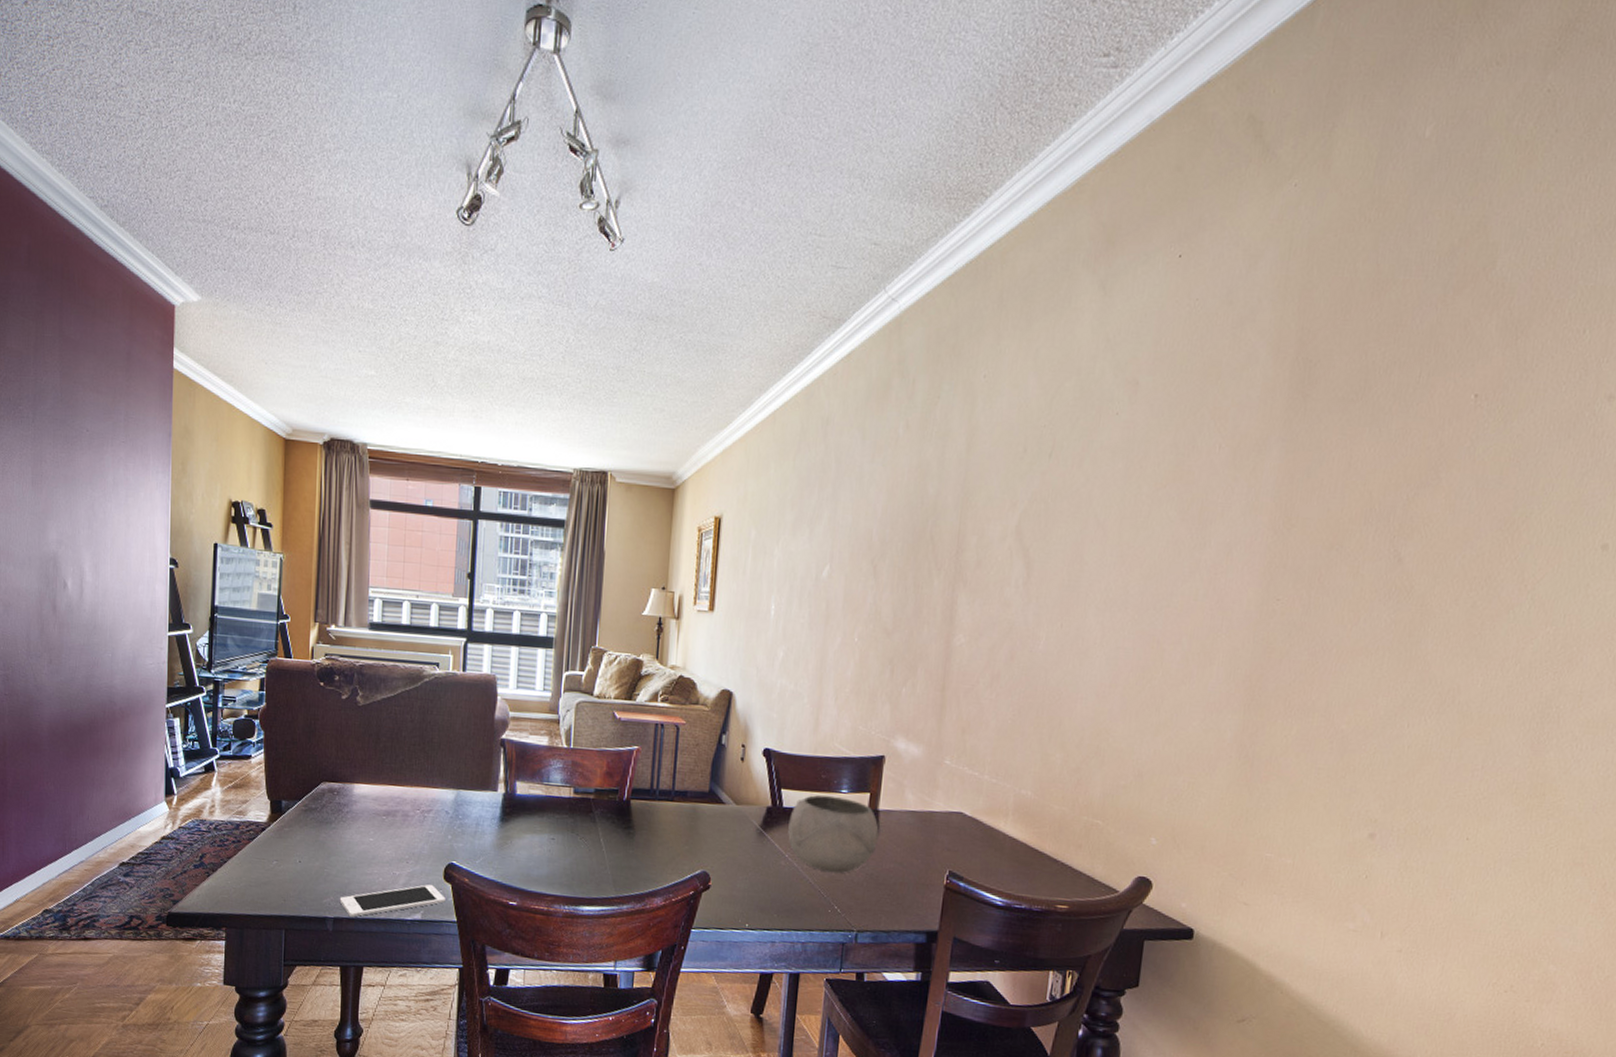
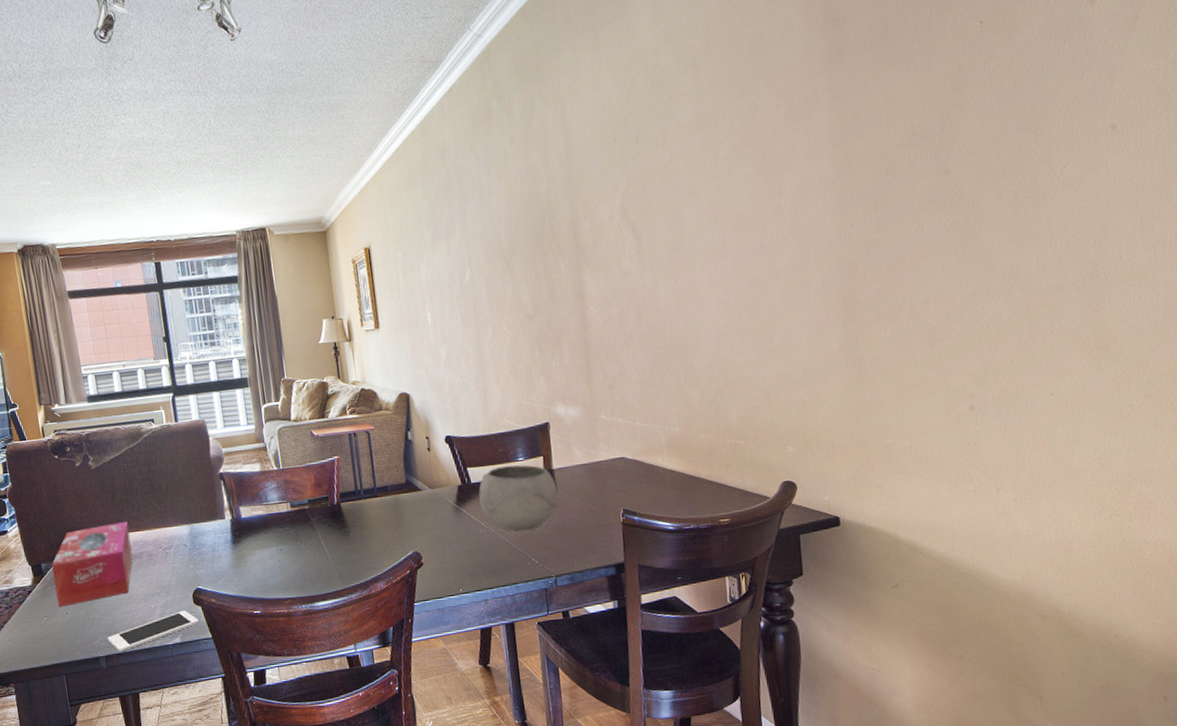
tissue box: none [291,770,387,854] -> present [51,522,133,608]

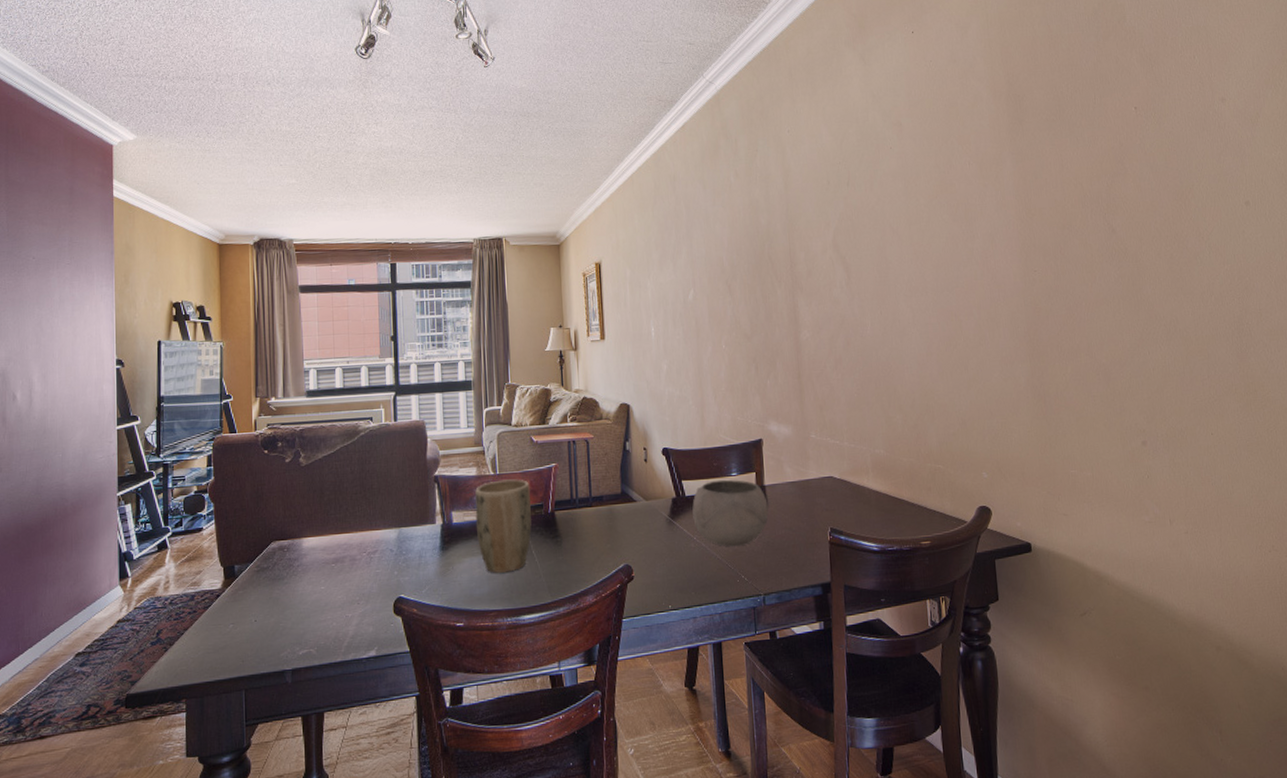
tissue box: present [51,522,133,608] -> none [245,523,334,614]
cell phone: present [107,611,199,652] -> none [296,621,397,666]
plant pot: none [260,473,319,564] -> present [474,479,532,573]

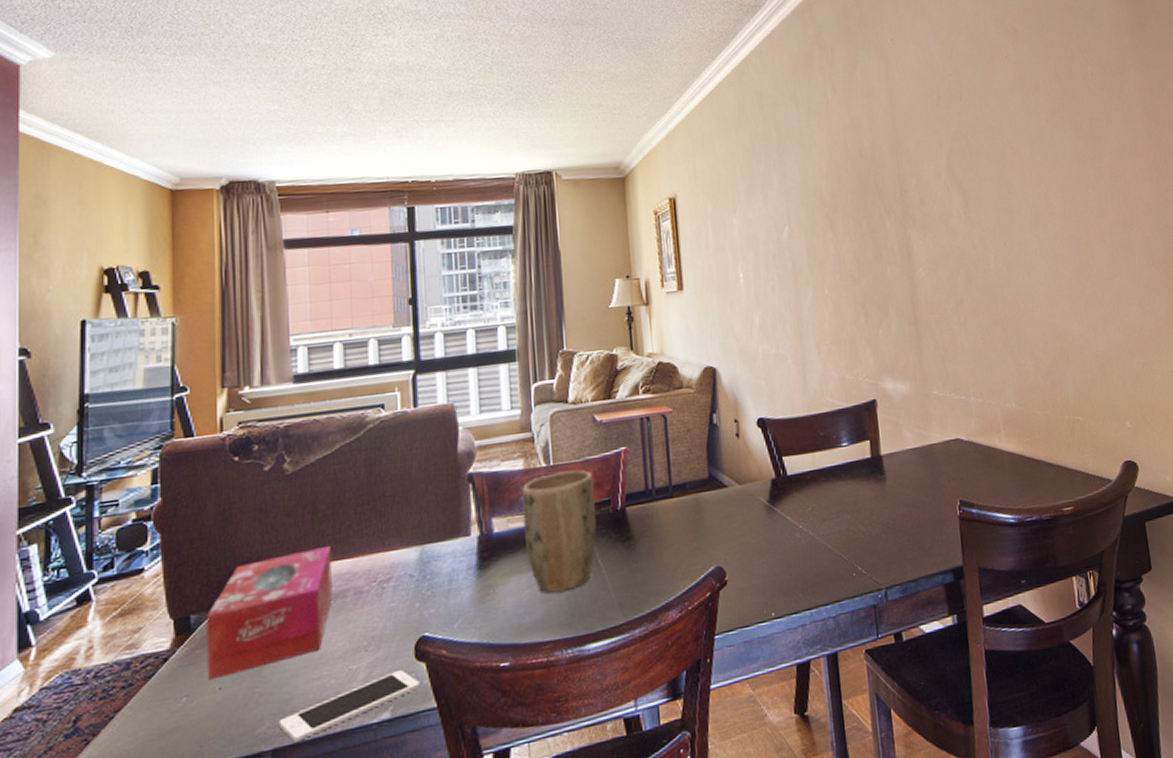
tissue box: none [245,523,334,614] -> present [205,546,333,681]
cell phone: none [296,621,397,666] -> present [278,670,420,742]
bowl: present [692,479,769,547] -> none [796,451,887,534]

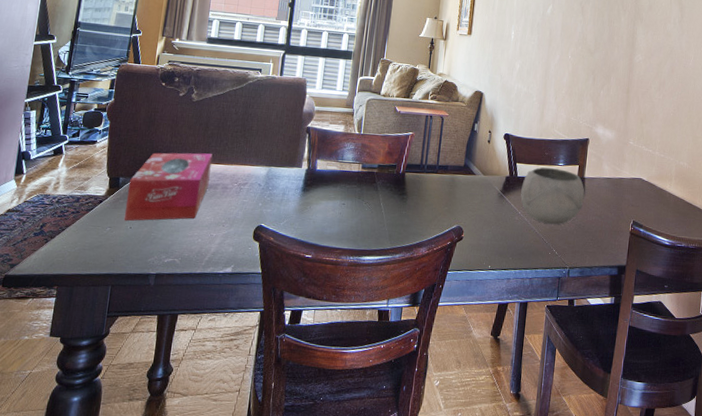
cell phone: present [278,670,420,742] -> none [162,243,253,273]
plant pot: present [522,470,597,593] -> none [335,139,388,218]
bowl: none [796,451,887,534] -> present [521,167,585,225]

